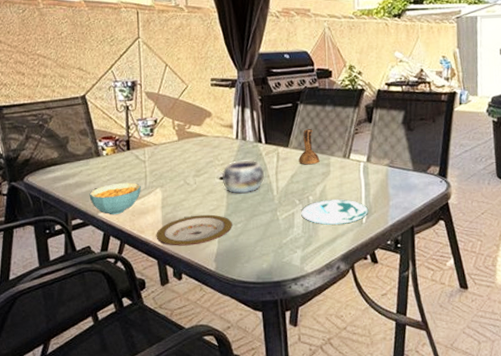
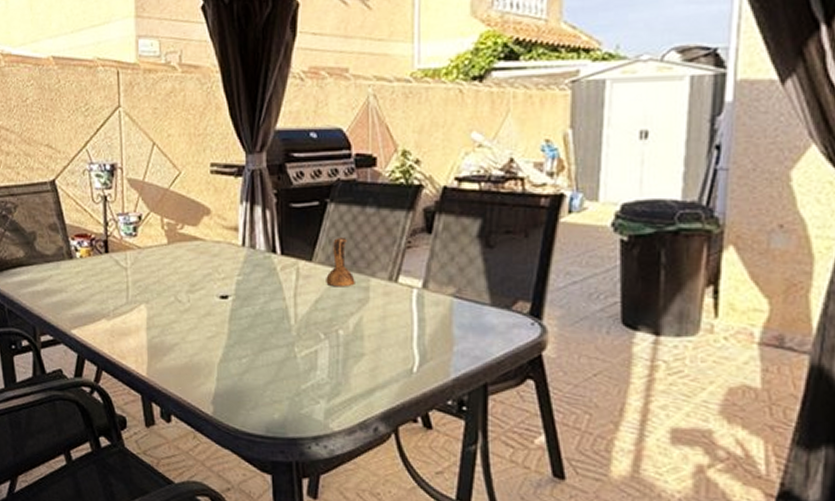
cereal bowl: present [89,182,141,215] -> none [60,293,122,334]
plate: present [156,214,232,246] -> none [139,342,235,381]
decorative bowl: present [221,160,265,194] -> none [222,275,279,320]
plate: present [301,199,368,225] -> none [327,337,421,372]

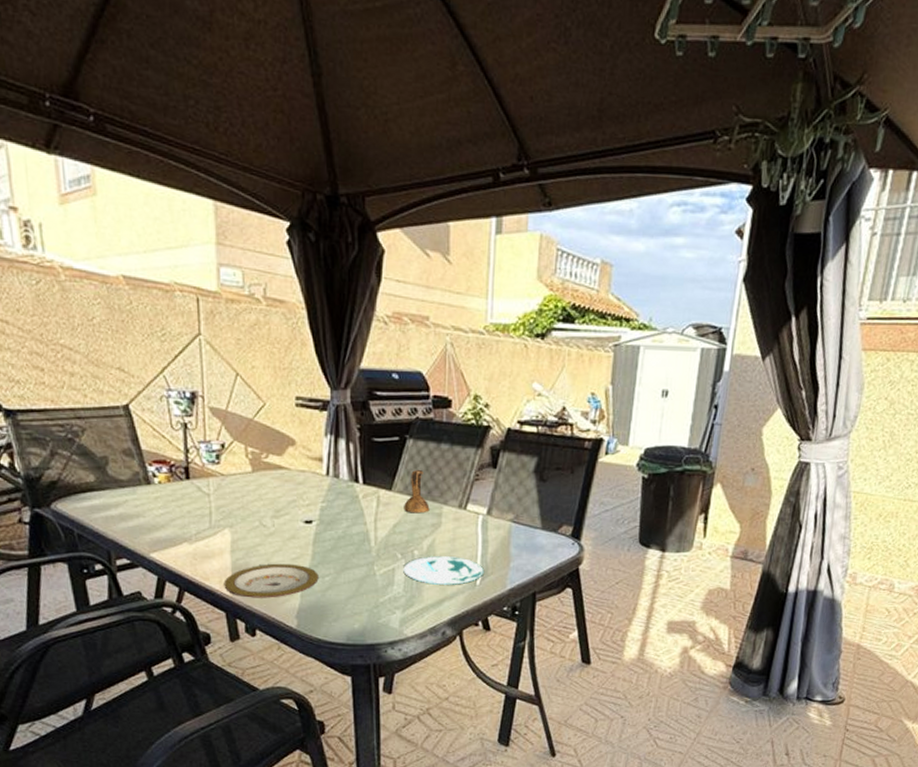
plate: none [139,342,235,381] -> present [224,563,319,598]
plate: none [327,337,421,372] -> present [403,556,484,585]

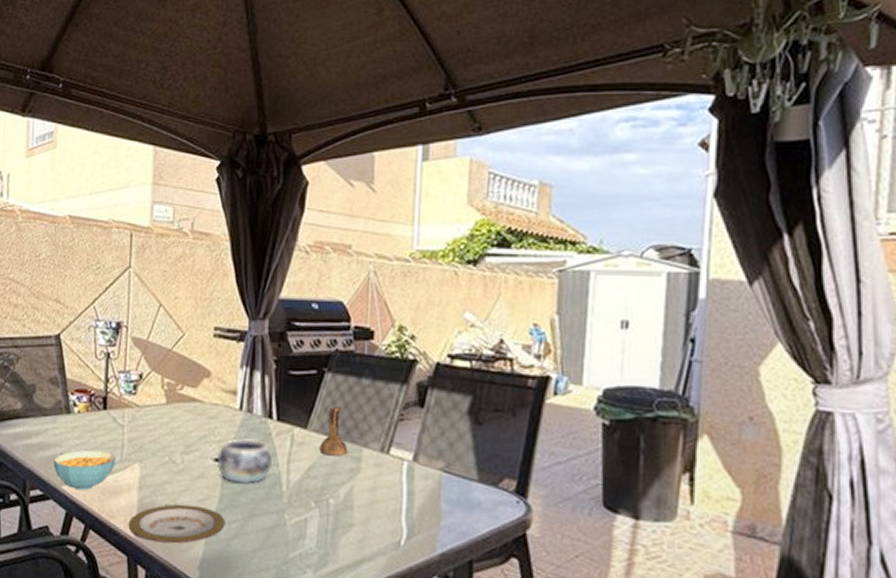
cereal bowl: none [137,518,205,557] -> present [53,450,116,491]
decorative bowl: none [307,502,361,542] -> present [216,438,273,485]
plate: present [403,556,484,585] -> none [316,506,409,544]

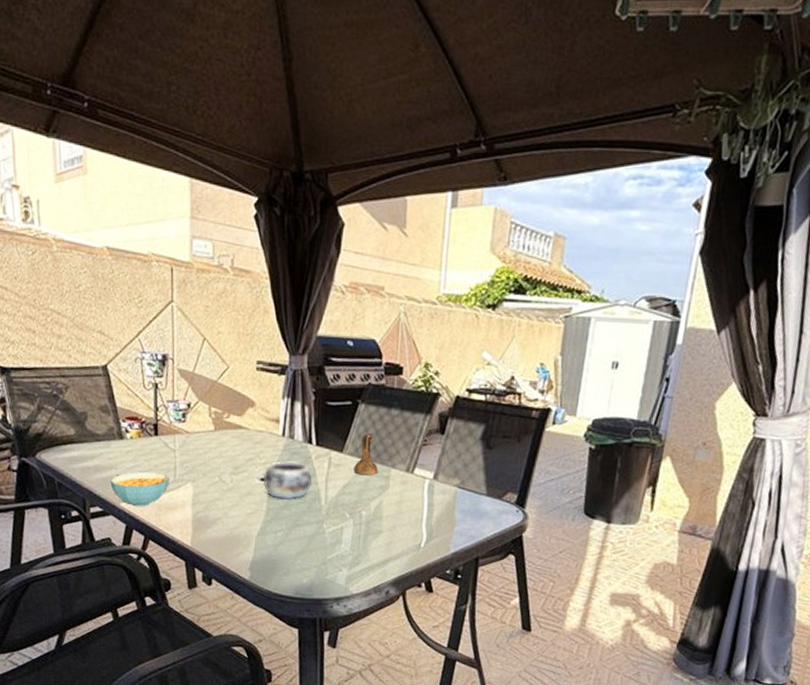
plate: present [128,504,225,544] -> none [184,517,272,550]

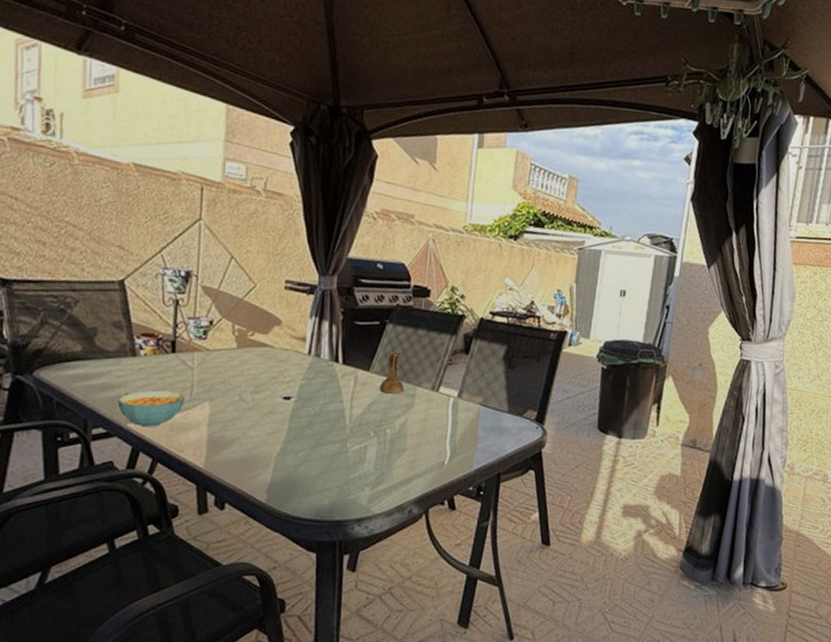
decorative bowl: present [262,461,313,500] -> none [285,379,338,419]

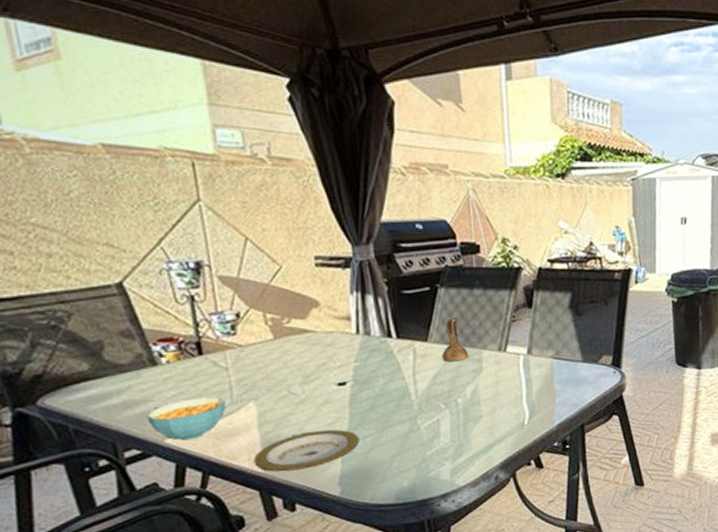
plate: none [197,437,293,472] -> present [253,429,360,472]

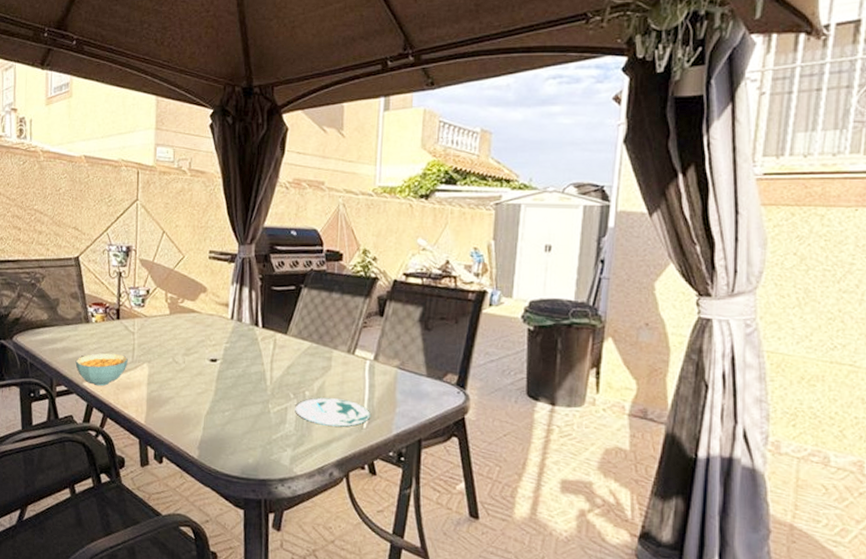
plate: present [253,429,360,472] -> none [139,396,220,429]
pitcher: present [442,317,469,362] -> none [297,315,321,357]
plate: none [448,399,531,431] -> present [295,397,370,427]

